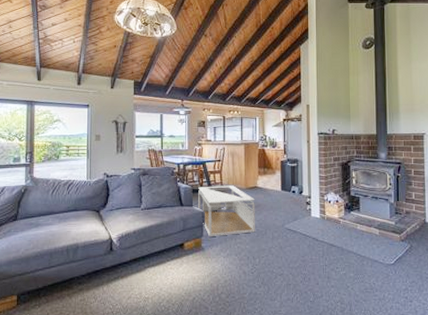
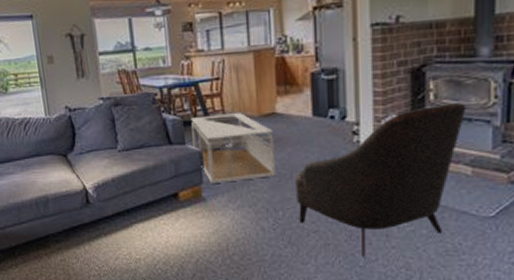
armchair: none [269,187,374,294] -> present [295,103,467,257]

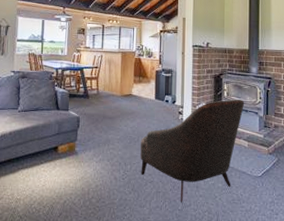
coffee table: present [191,113,276,183] -> none [74,91,129,141]

